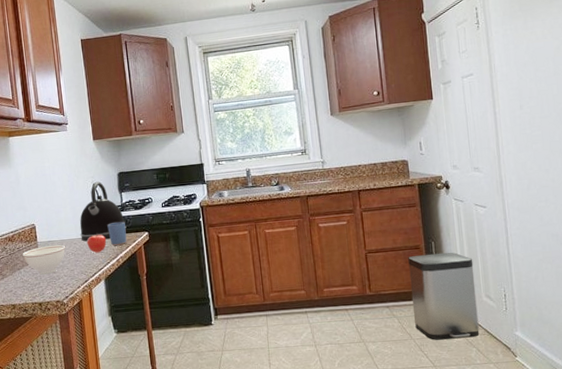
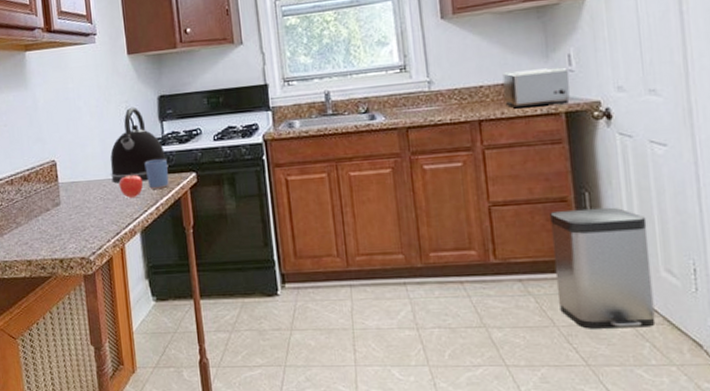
bowl: present [22,244,65,276] -> none [40,186,93,225]
toaster: none [374,151,421,182] -> present [502,67,570,110]

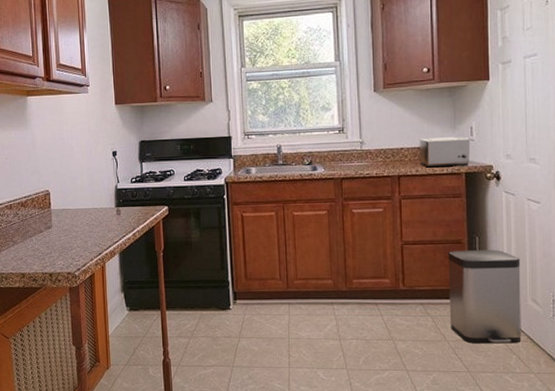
kettle: present [110,106,169,183] -> none [95,149,146,212]
fruit: present [118,173,144,199] -> none [102,204,124,226]
mug: present [144,159,169,189] -> none [125,194,145,218]

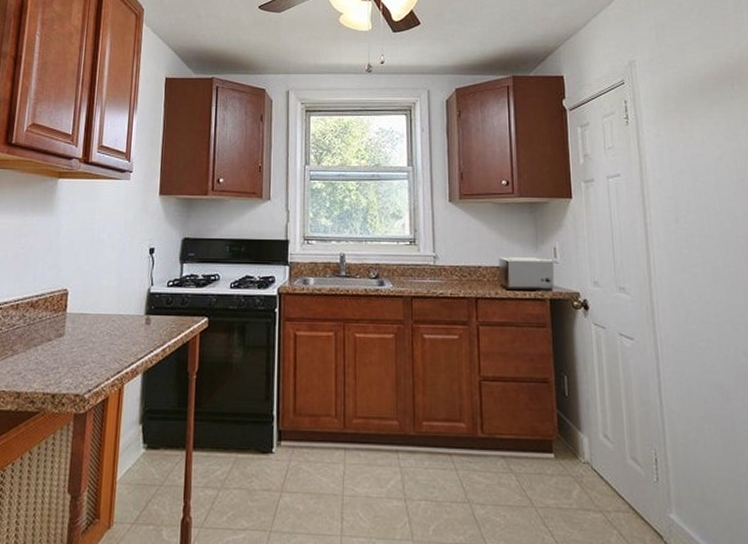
pedal bin: present [448,249,522,344] -> none [533,391,622,515]

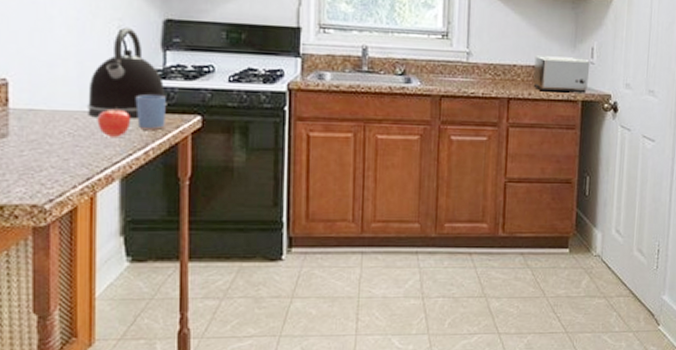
kettle: none [121,245,182,321] -> present [86,27,167,119]
fruit: none [128,311,154,337] -> present [97,107,131,139]
mug: none [158,300,181,330] -> present [135,94,166,130]

